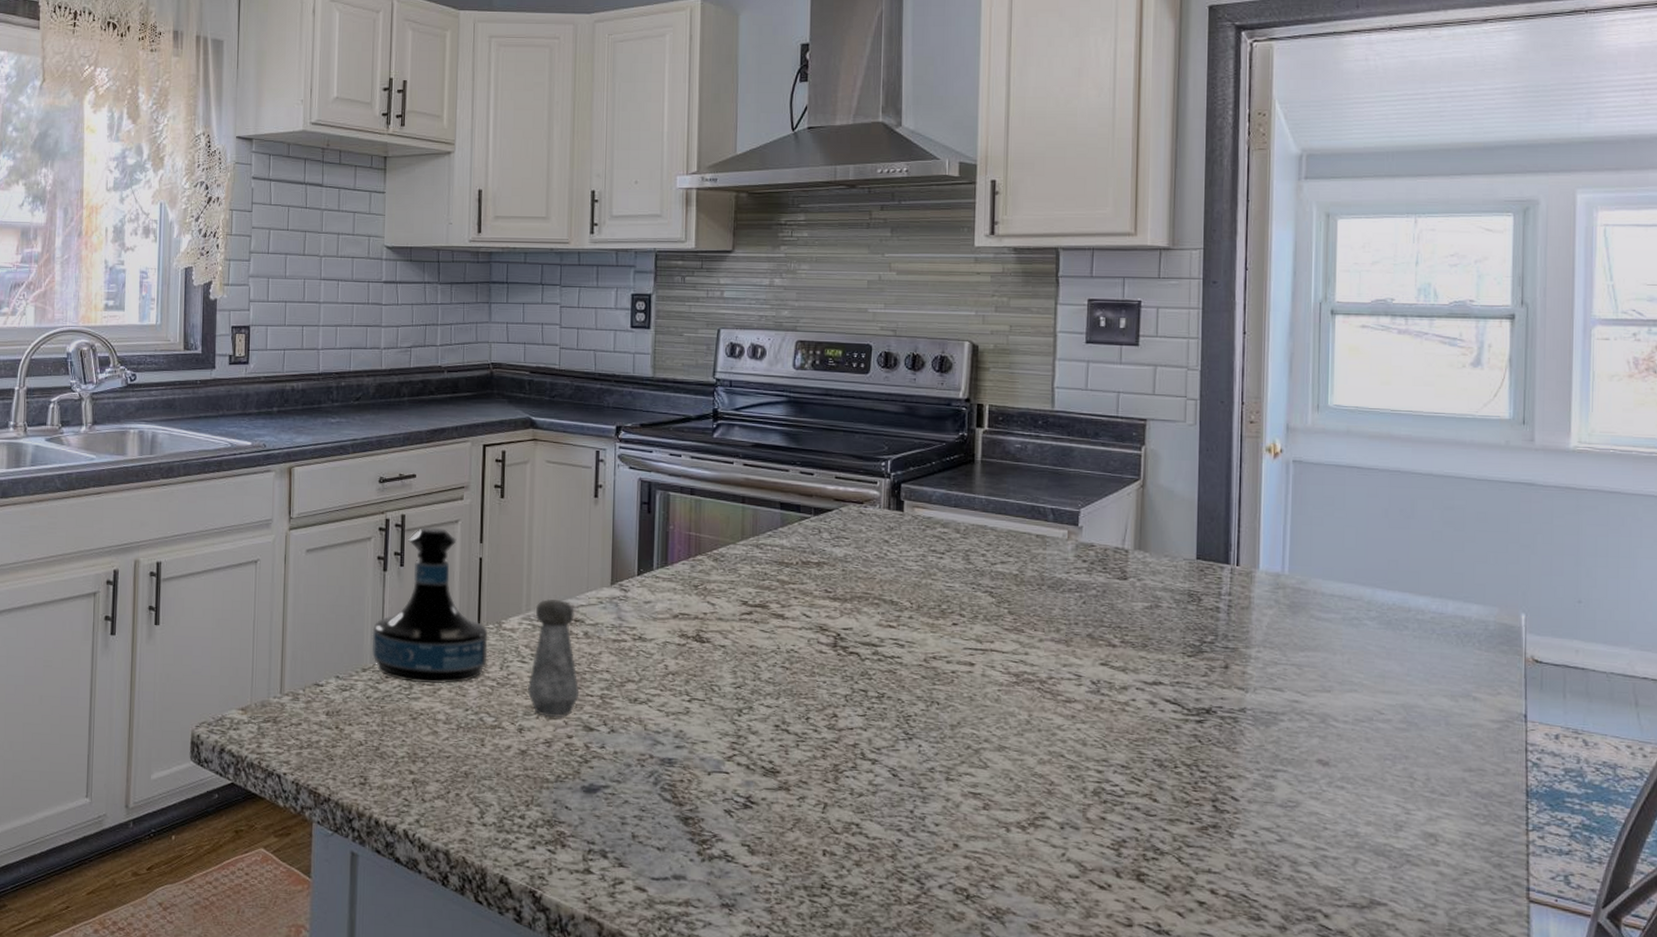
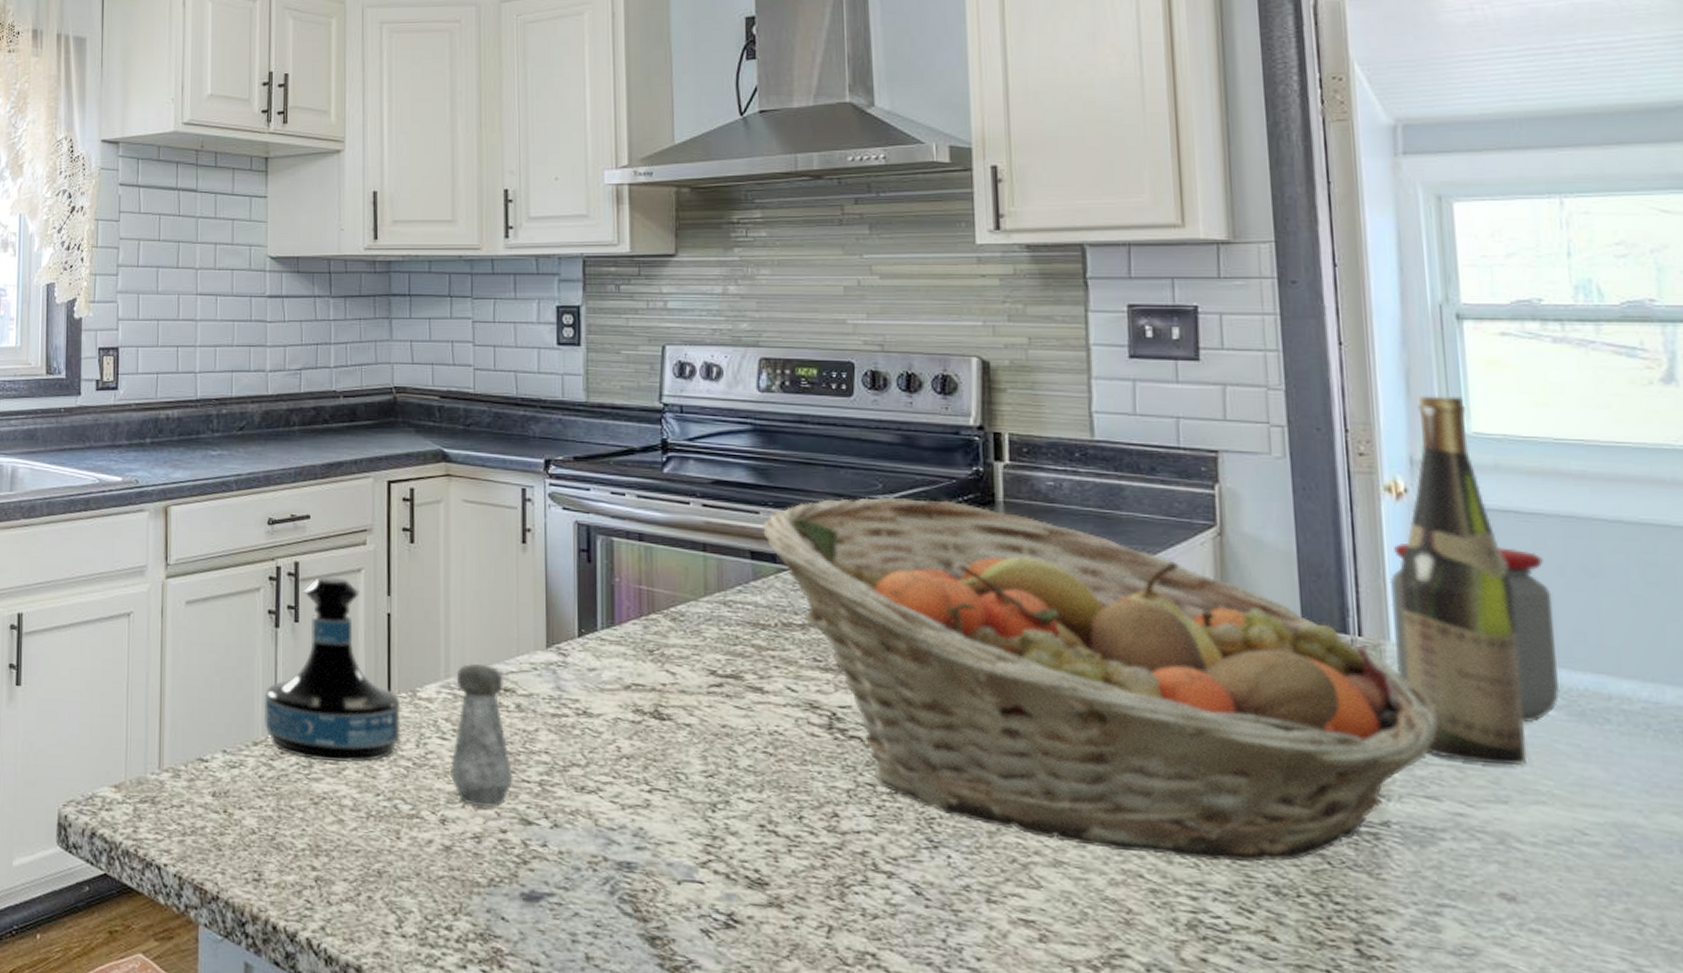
fruit basket: none [791,457,1290,743] -> present [763,496,1442,863]
jar: none [1262,493,1377,630] -> present [1389,543,1561,722]
wine bottle: none [1268,375,1350,664] -> present [1399,396,1526,766]

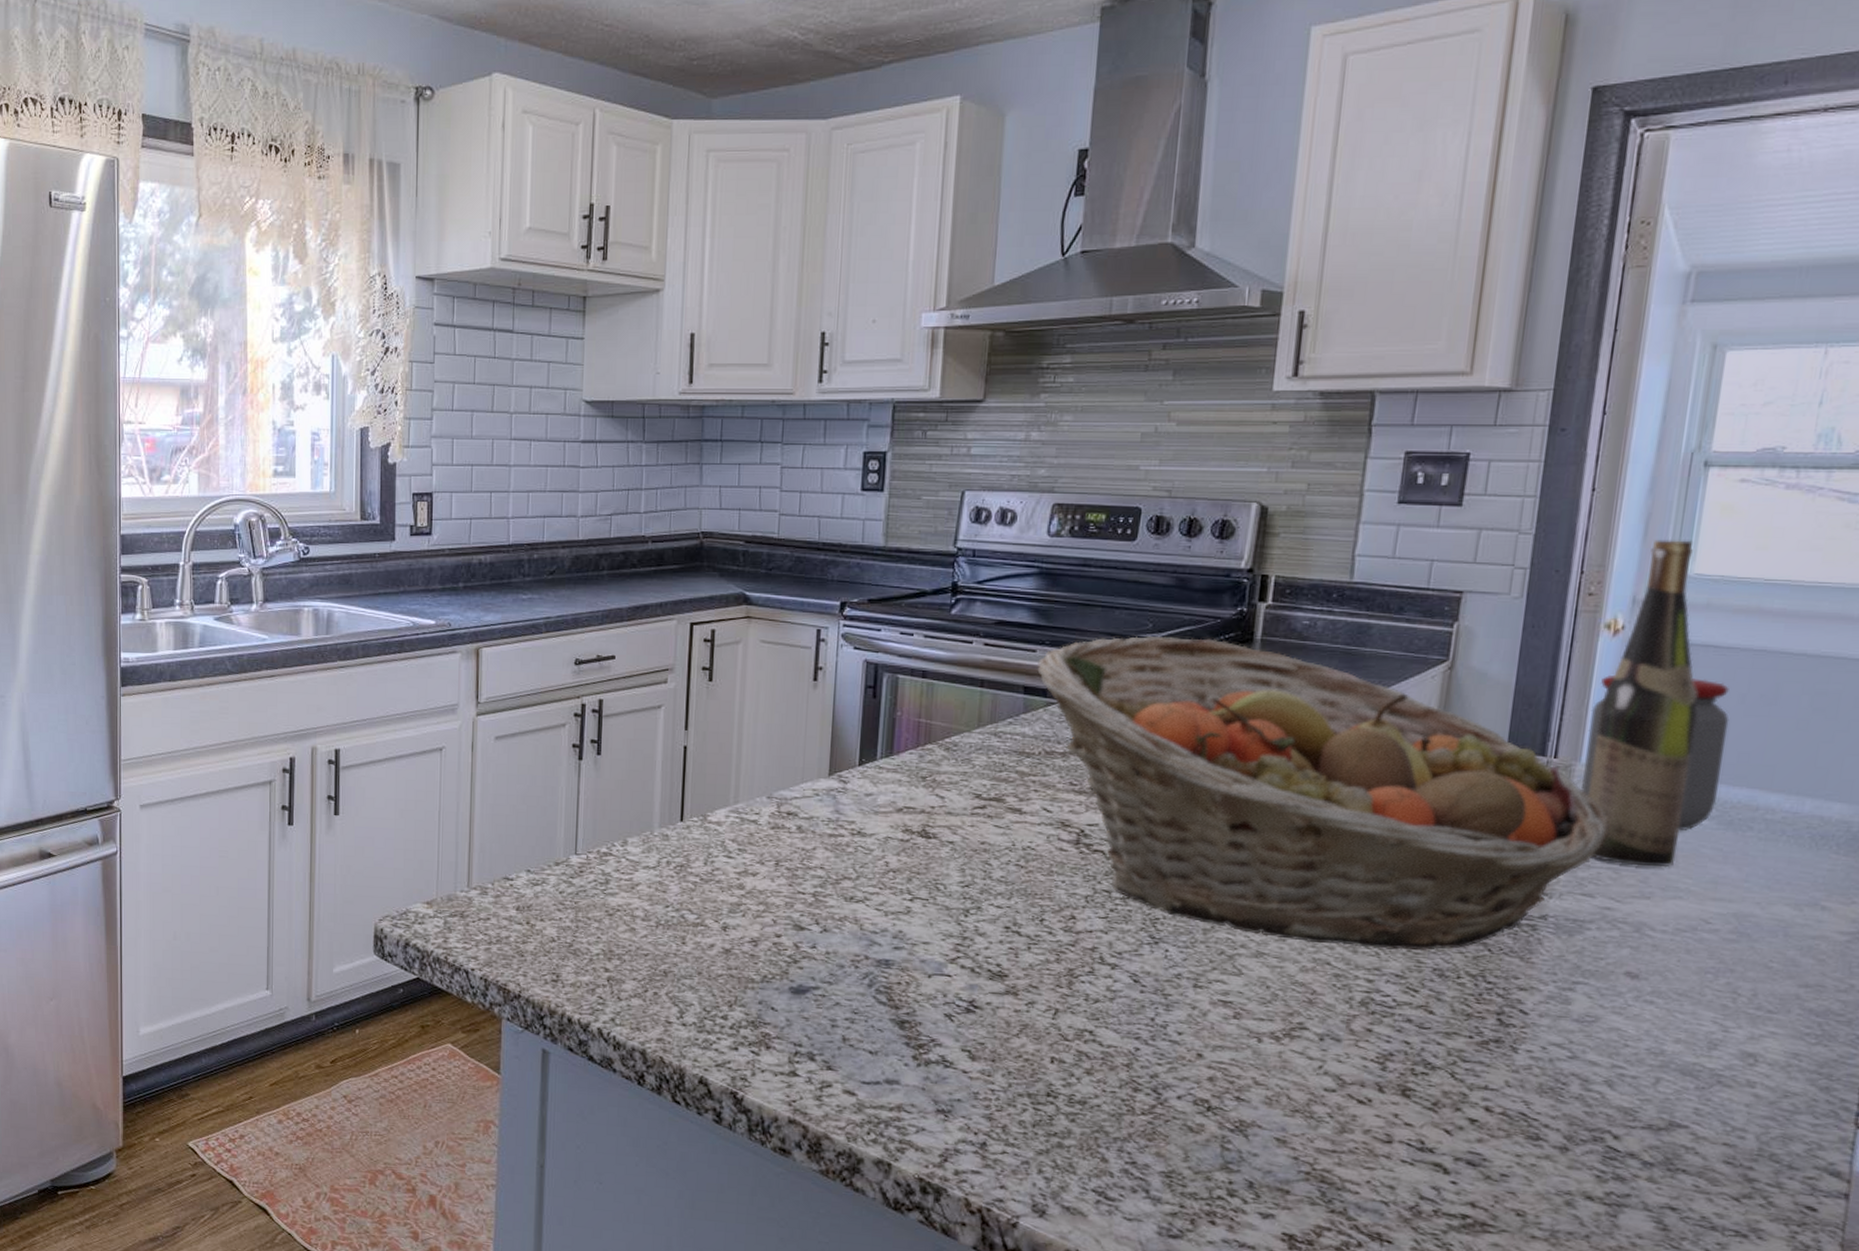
tequila bottle: present [263,576,401,763] -> none [566,712,692,880]
salt shaker: present [449,664,514,808] -> none [733,791,790,917]

